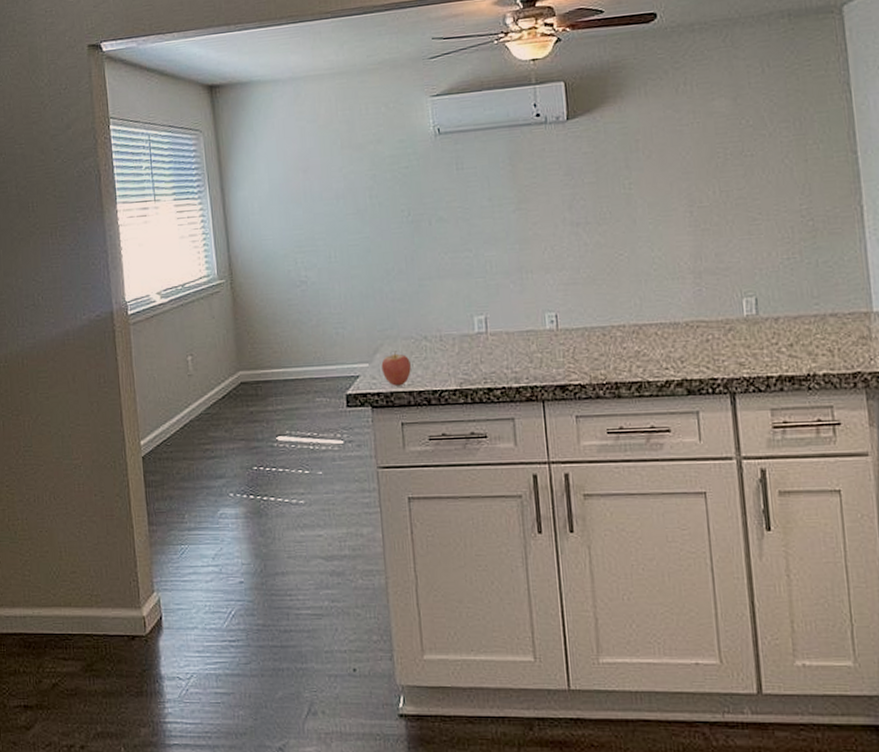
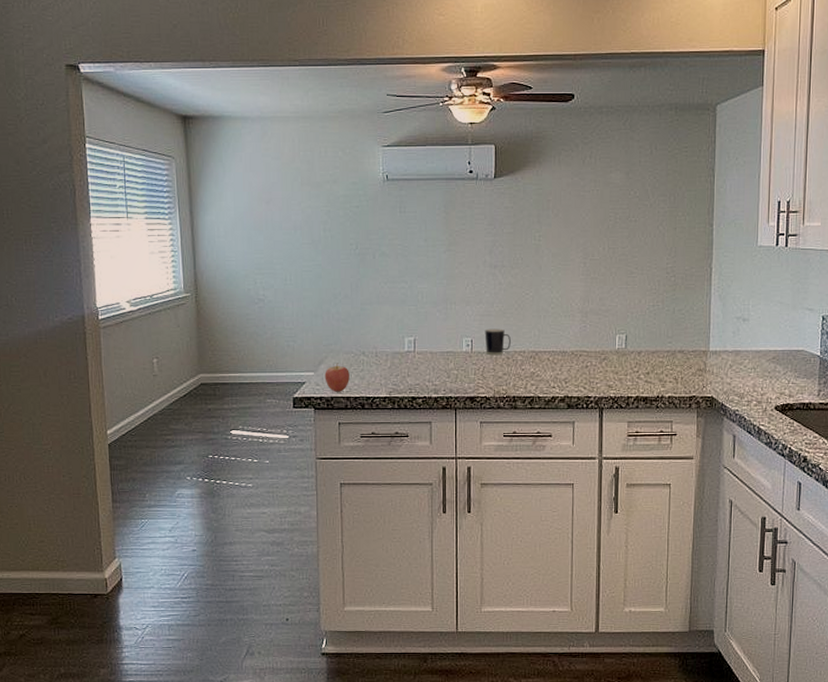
mug: none [571,299,607,332] -> present [484,328,512,355]

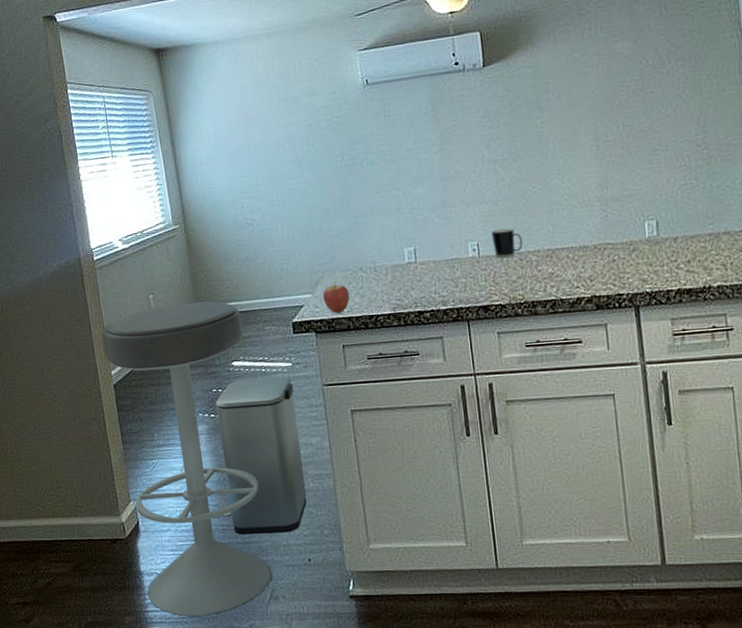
bar stool: none [100,370,251,669] -> present [101,301,273,616]
pedal bin: none [205,447,291,594] -> present [215,376,307,535]

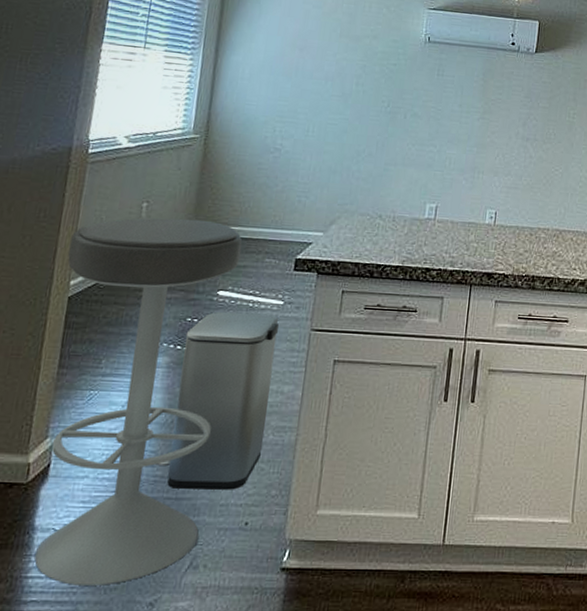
fruit: present [322,282,350,313] -> none [334,224,362,257]
mug: present [491,228,523,258] -> none [509,202,537,230]

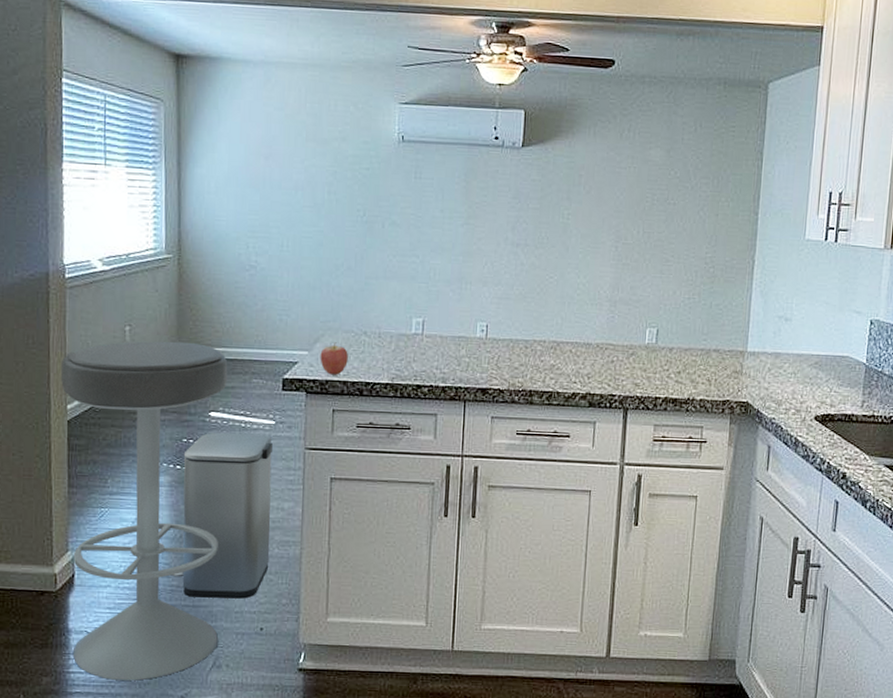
fruit: none [334,224,362,257] -> present [320,342,348,375]

